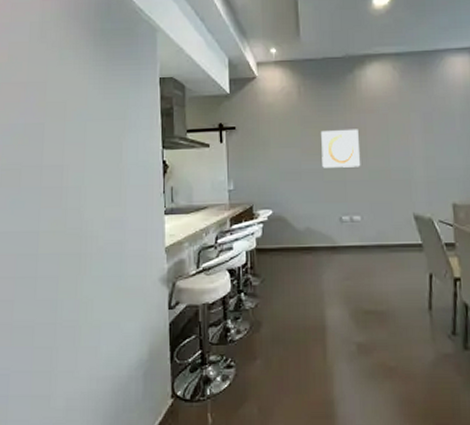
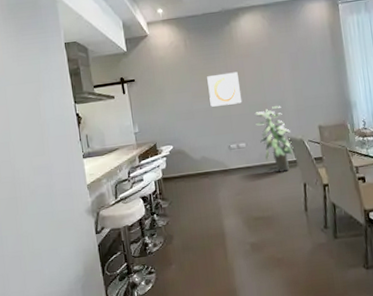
indoor plant: none [374,175,420,257] -> present [254,106,294,172]

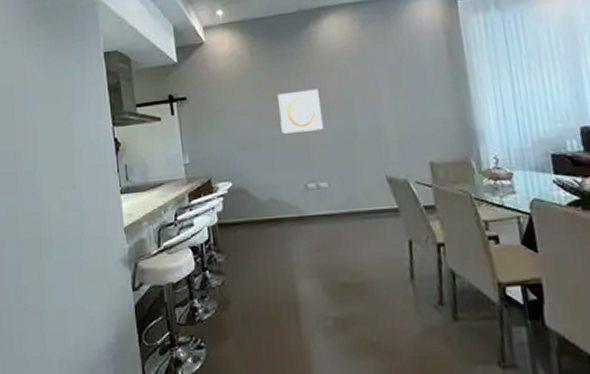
indoor plant: present [254,106,294,172] -> none [340,134,394,224]

